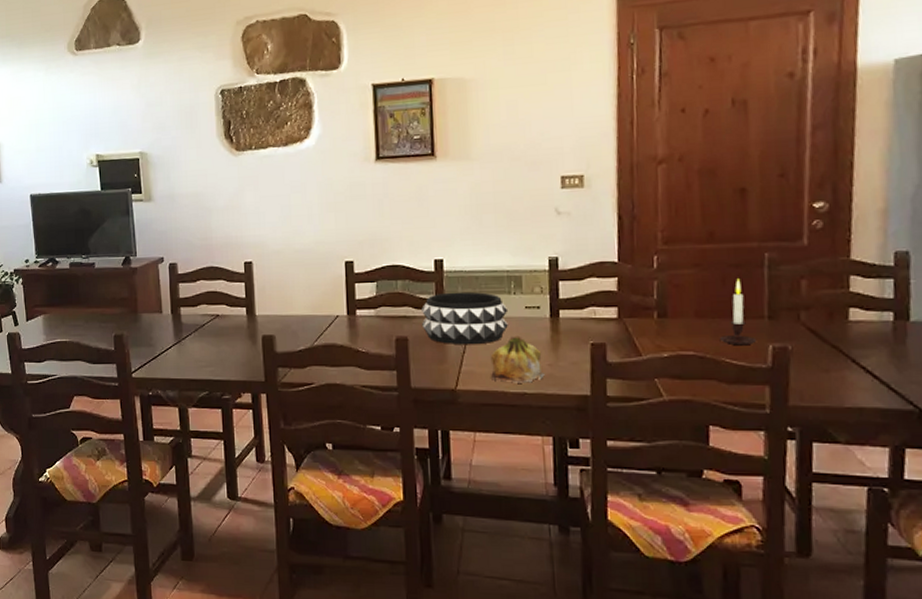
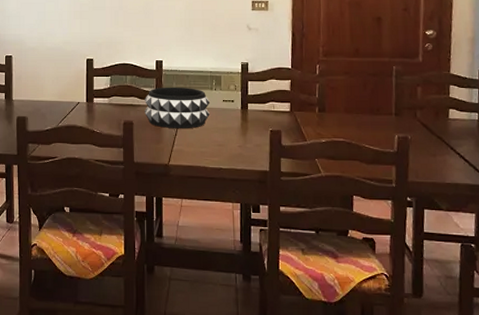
fruit: present [490,335,545,383] -> none [196,123,236,160]
candle: present [719,279,757,346] -> none [361,84,387,135]

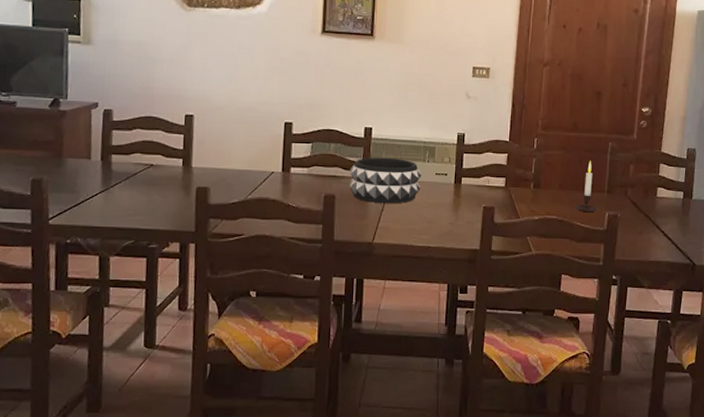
candle: none [361,84,387,135] -> present [574,161,599,213]

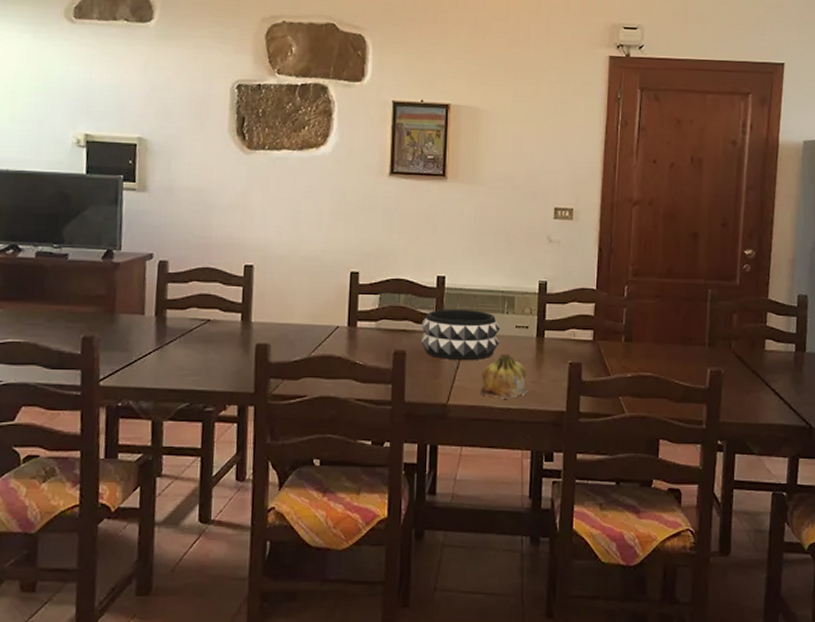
fruit: none [403,197,446,238] -> present [481,353,528,399]
candle: present [574,161,599,213] -> none [671,310,699,369]

